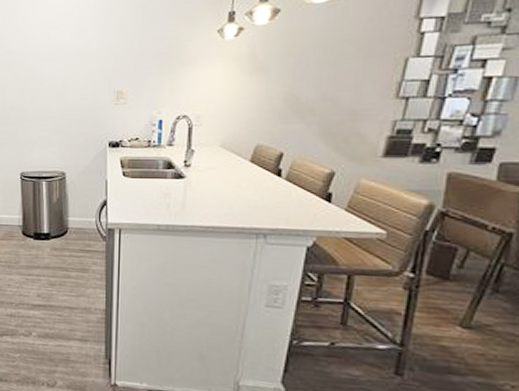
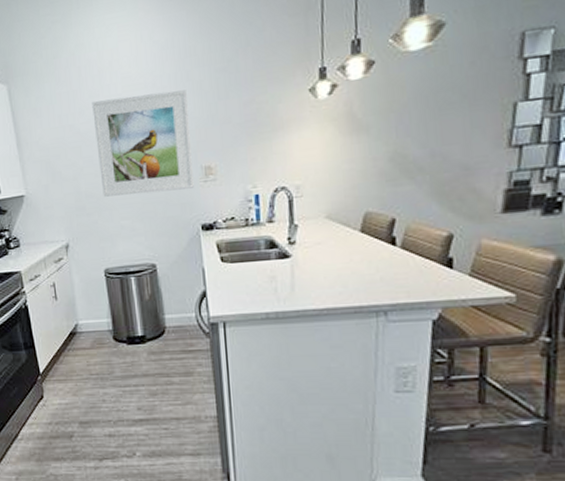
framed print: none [23,21,107,110] -> present [92,90,194,197]

